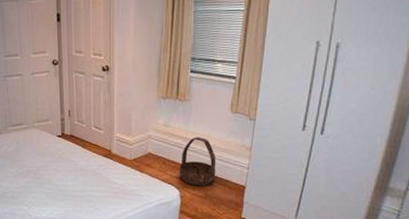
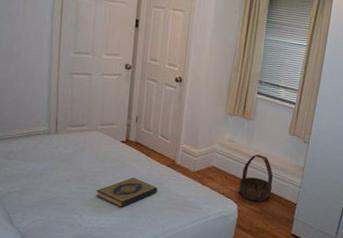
hardback book: none [40,169,97,199] -> present [95,177,158,209]

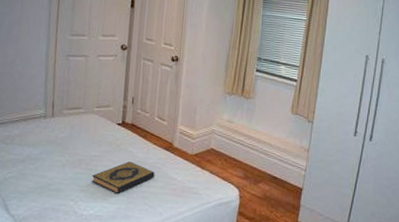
basket: present [239,154,273,202] -> none [240,135,276,187]

